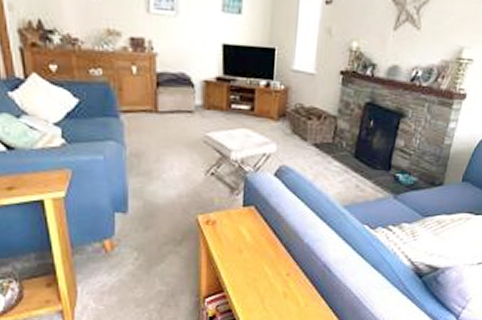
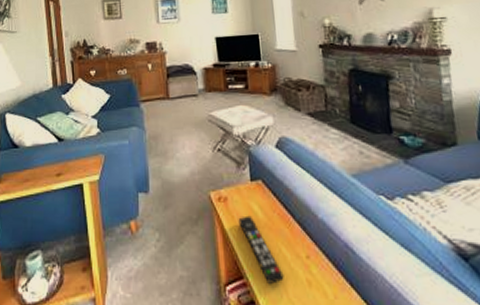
remote control: none [225,238,263,296] -> present [238,215,284,284]

